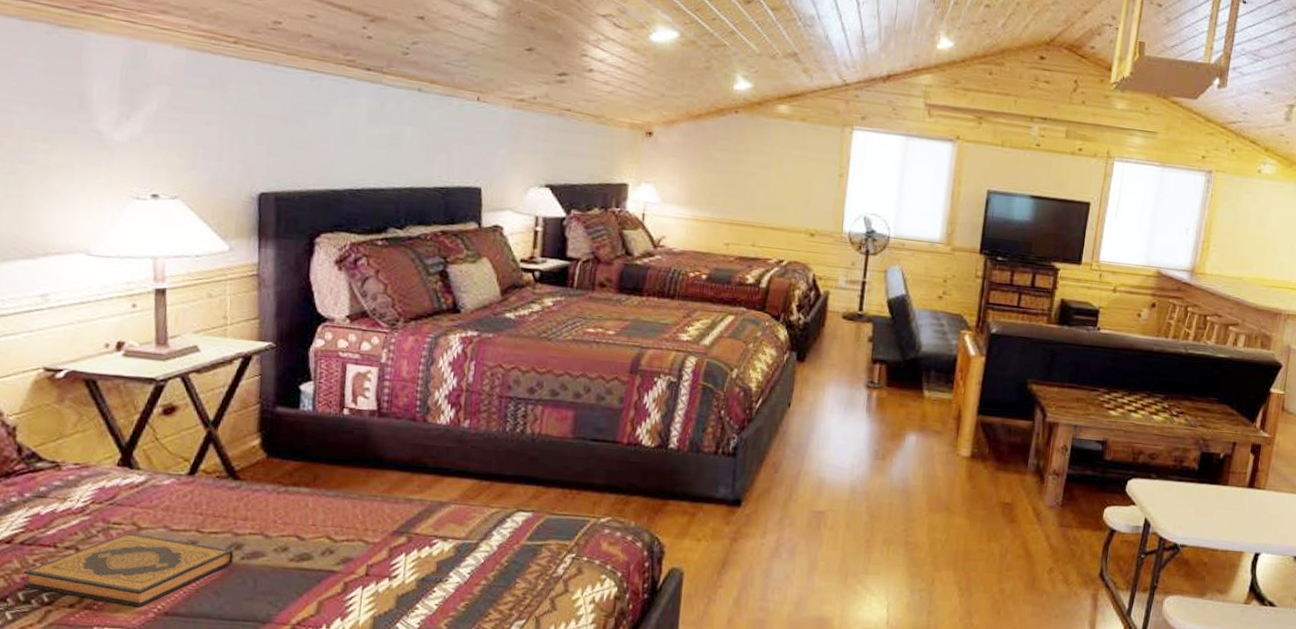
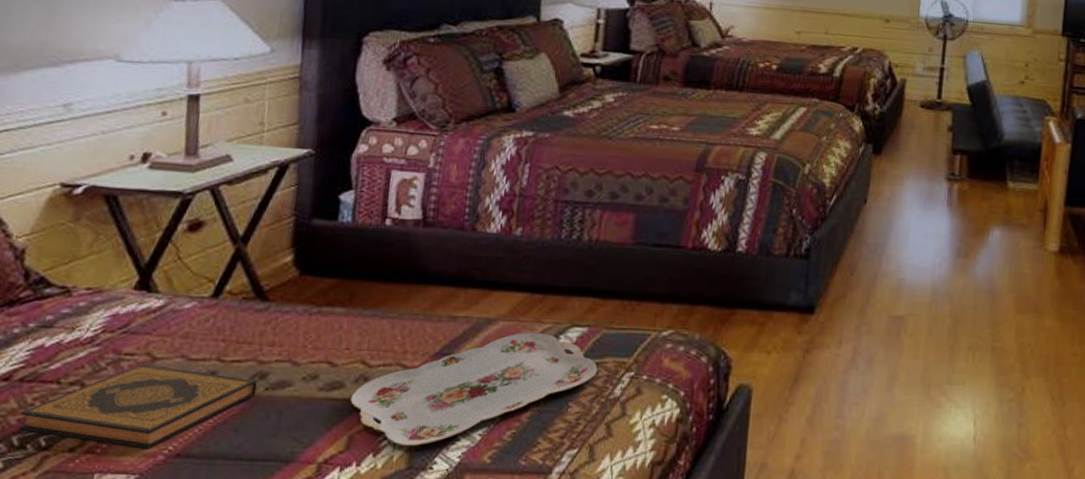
serving tray: none [318,515,542,613] -> present [350,333,598,447]

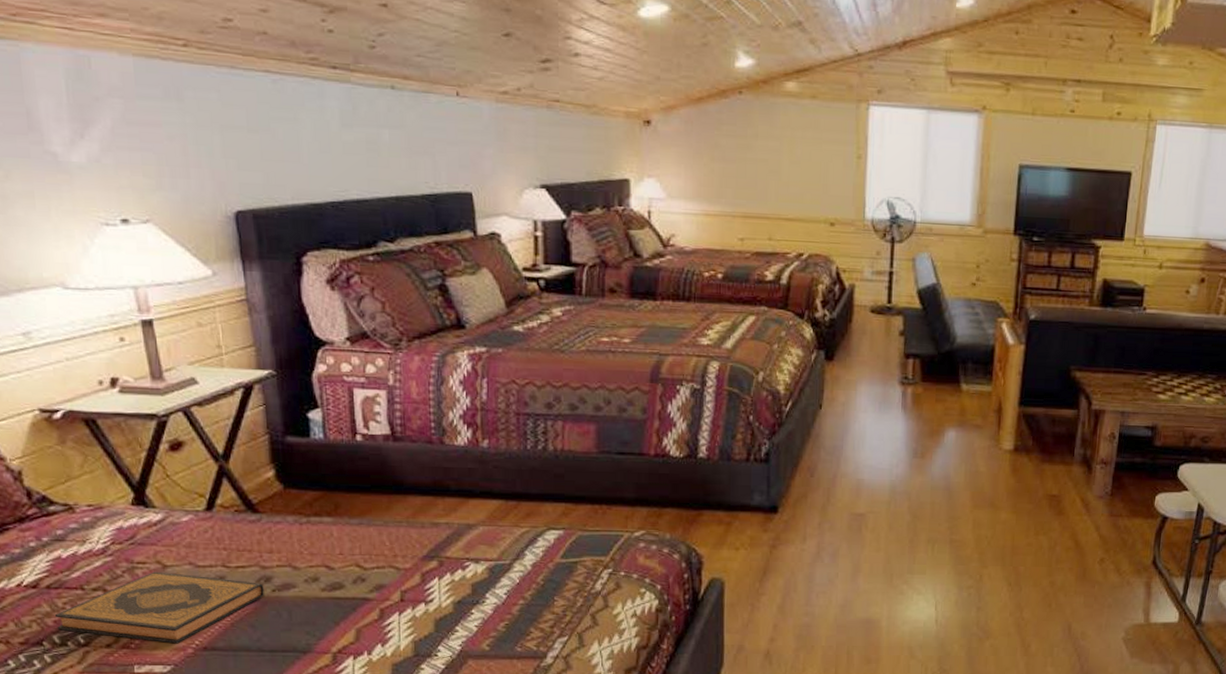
serving tray: present [350,333,598,447] -> none [352,536,577,638]

